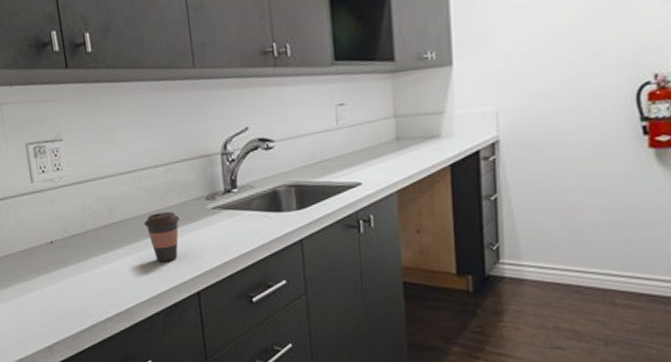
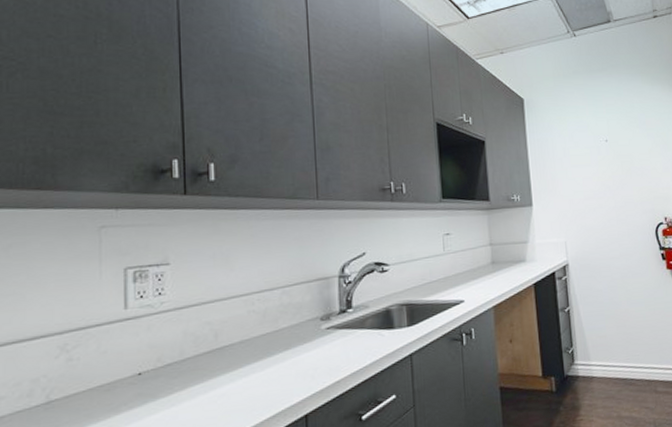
coffee cup: present [143,212,180,262] -> none [252,334,293,387]

